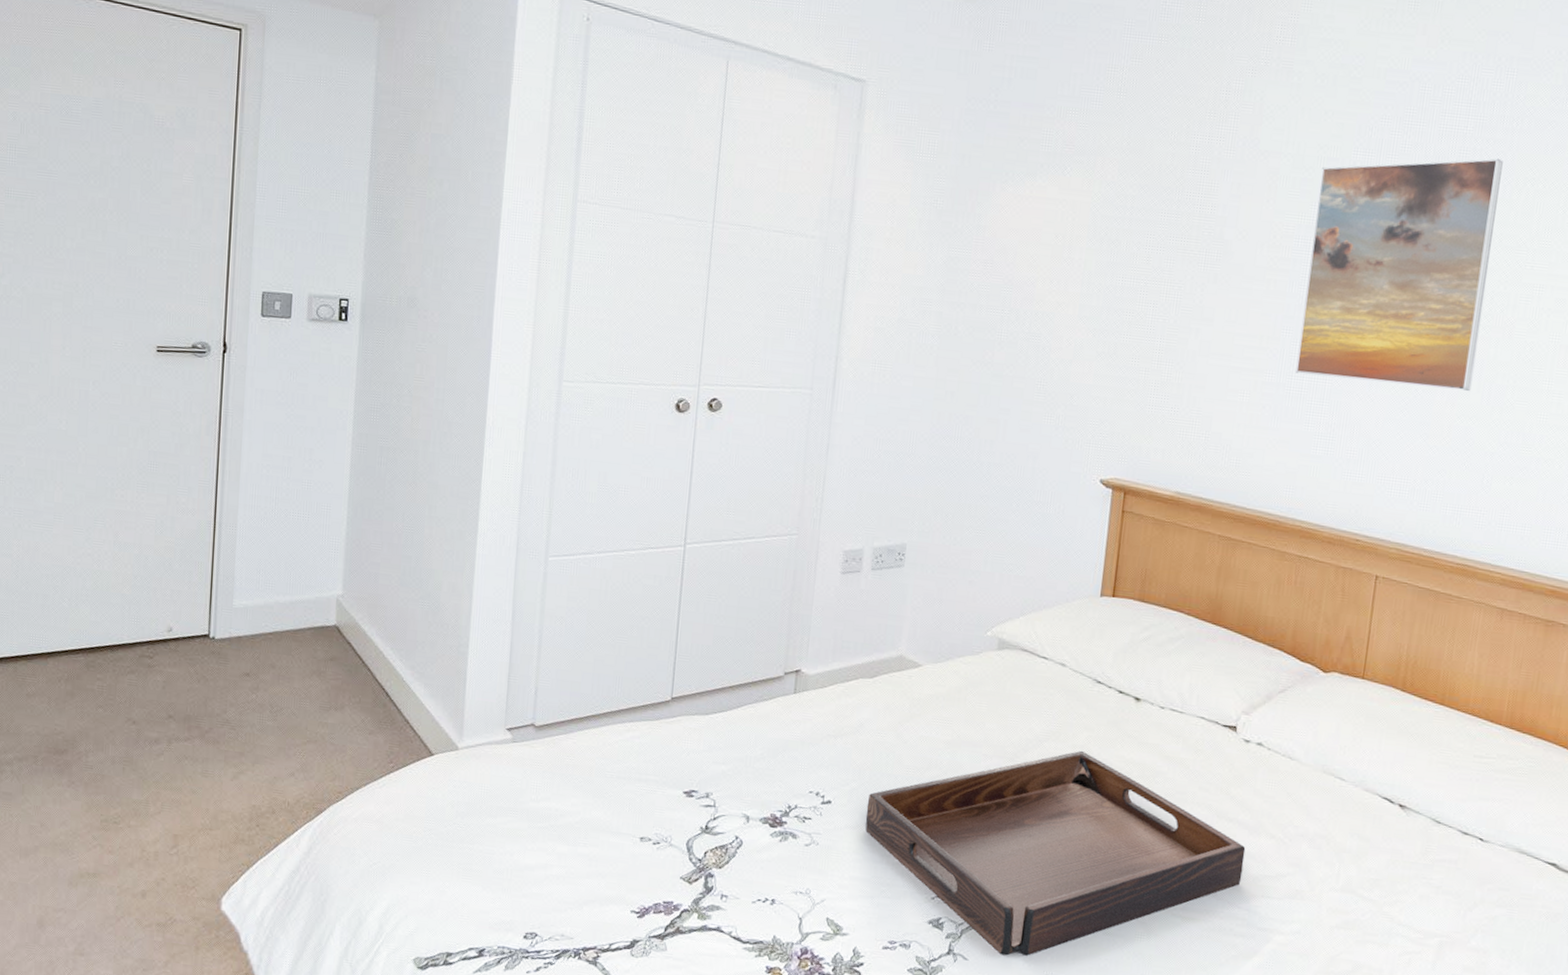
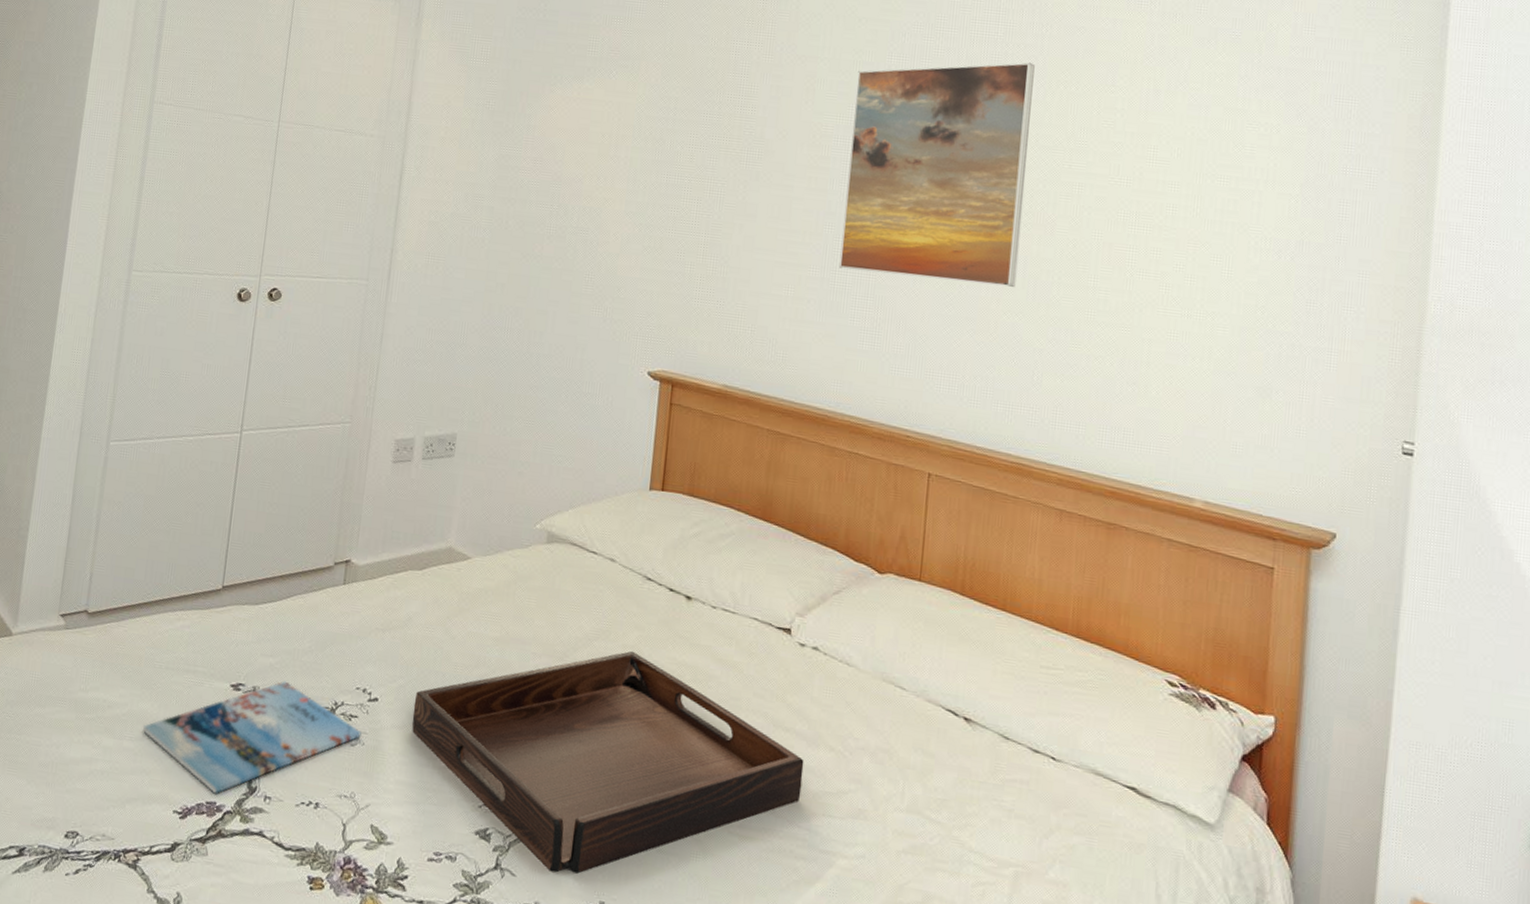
magazine: none [597,787,816,895] -> present [143,681,362,795]

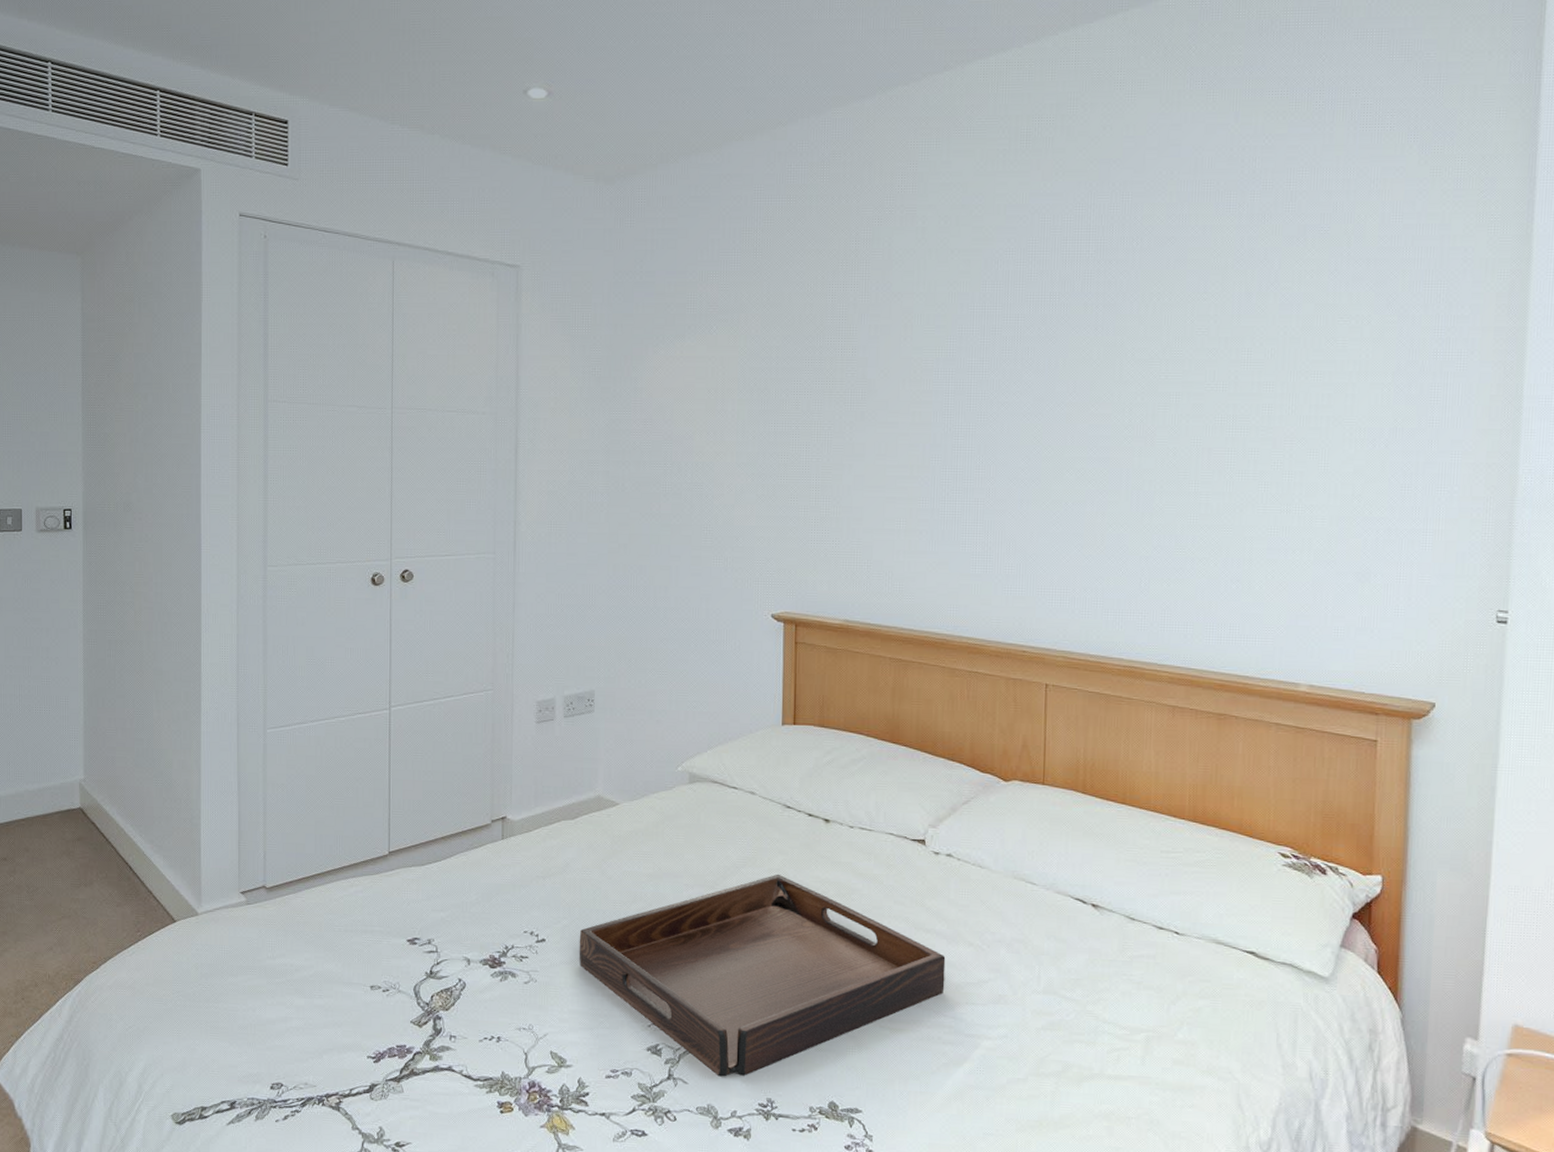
magazine: present [143,681,362,795] -> none [331,932,533,1038]
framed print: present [838,62,1035,288] -> none [947,277,1127,501]

